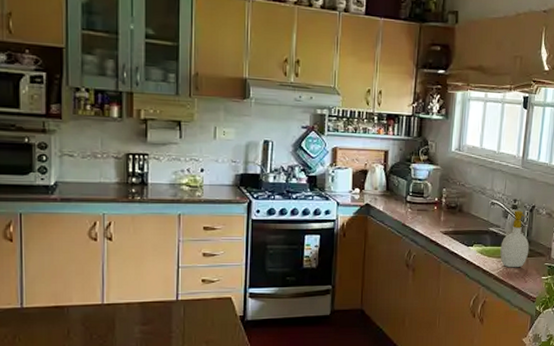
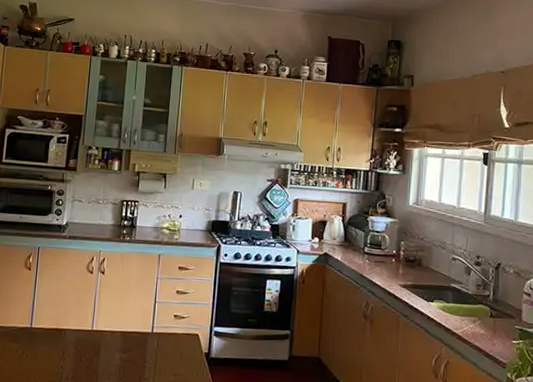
soap bottle: present [500,211,530,268] -> none [463,267,496,329]

